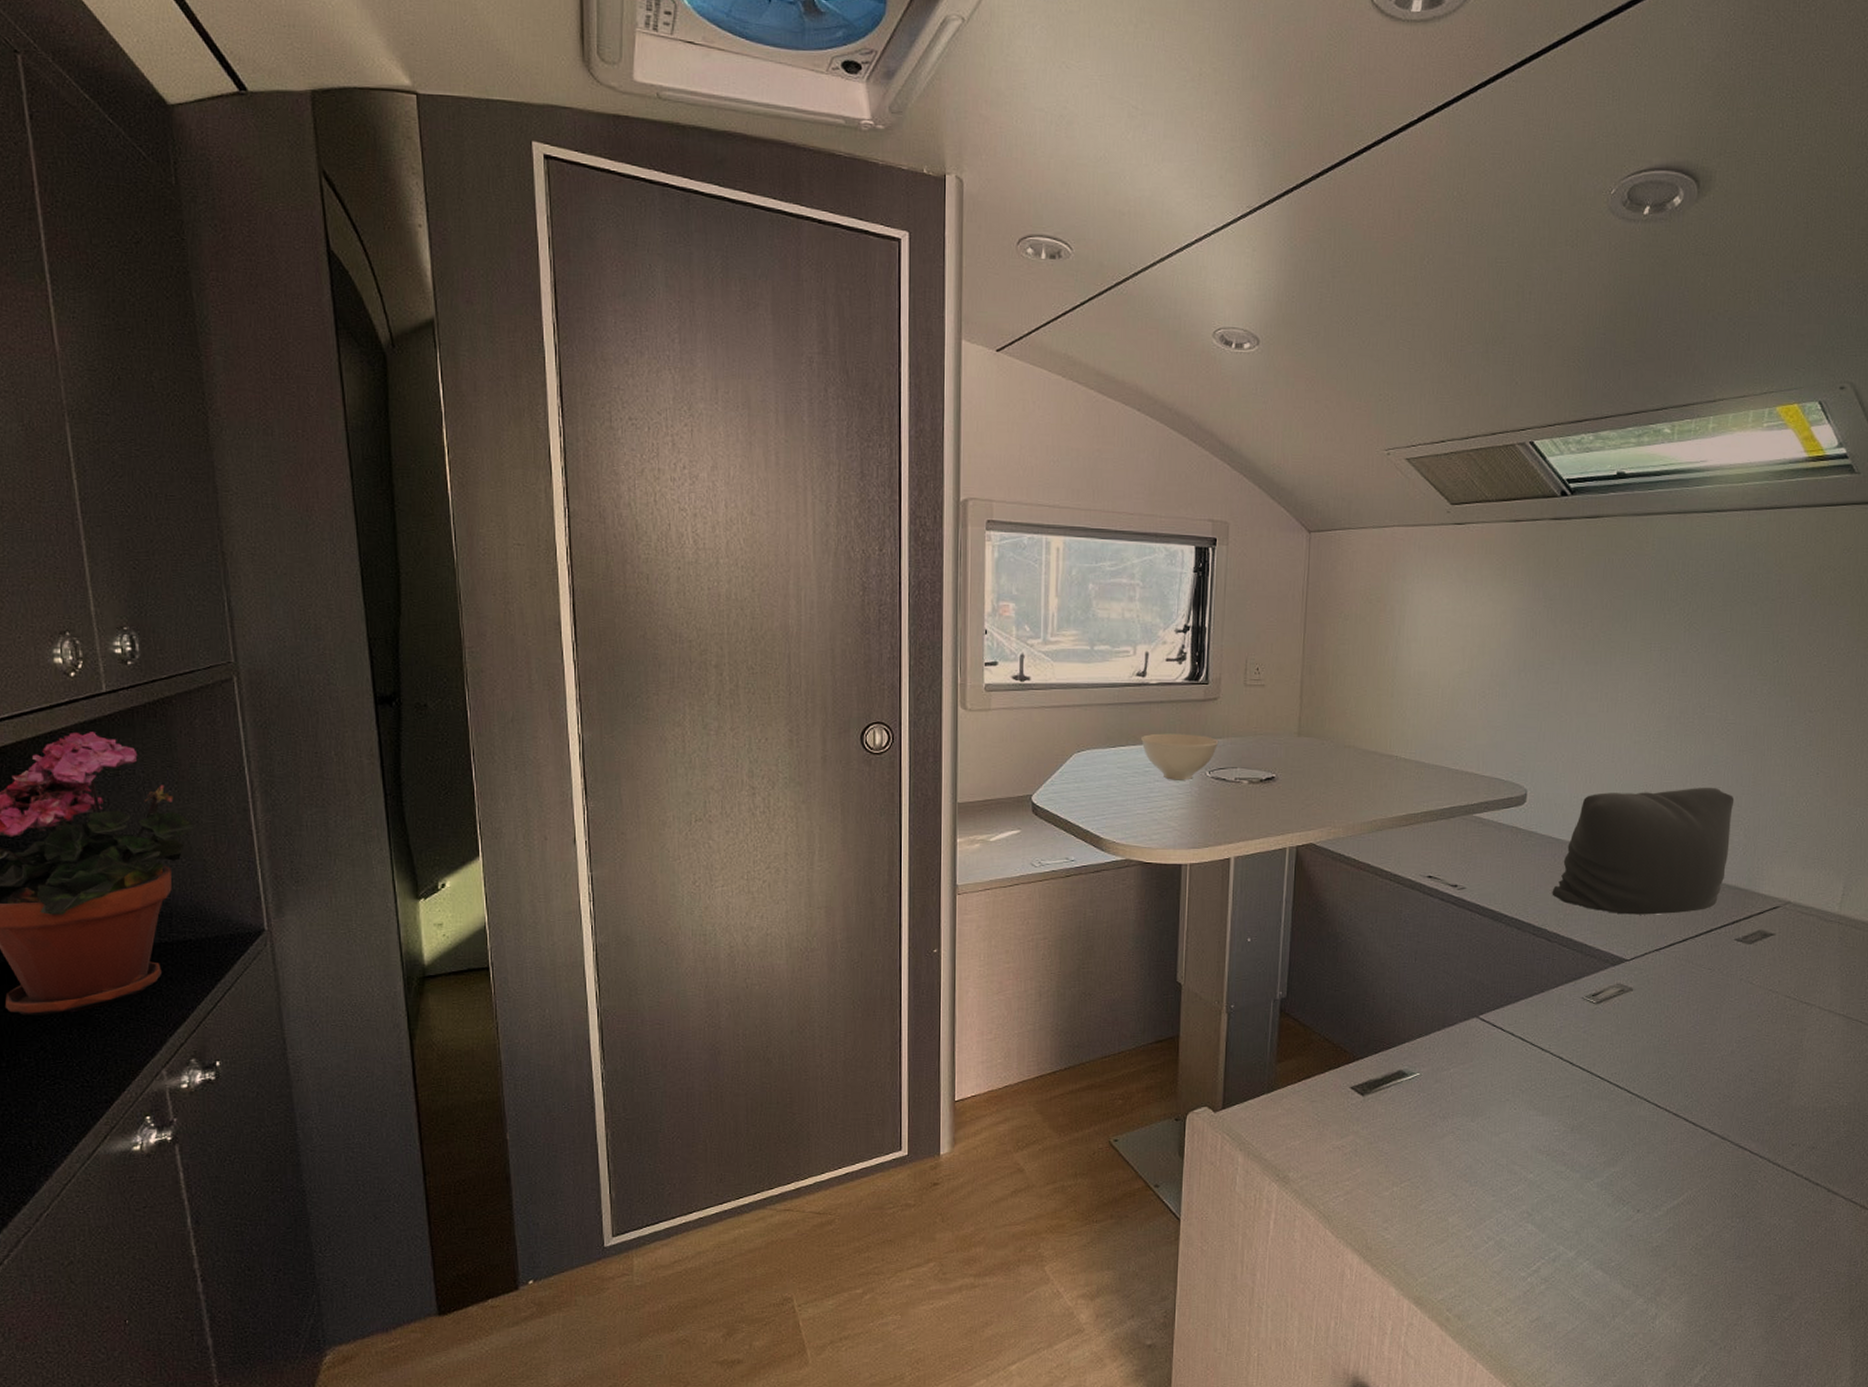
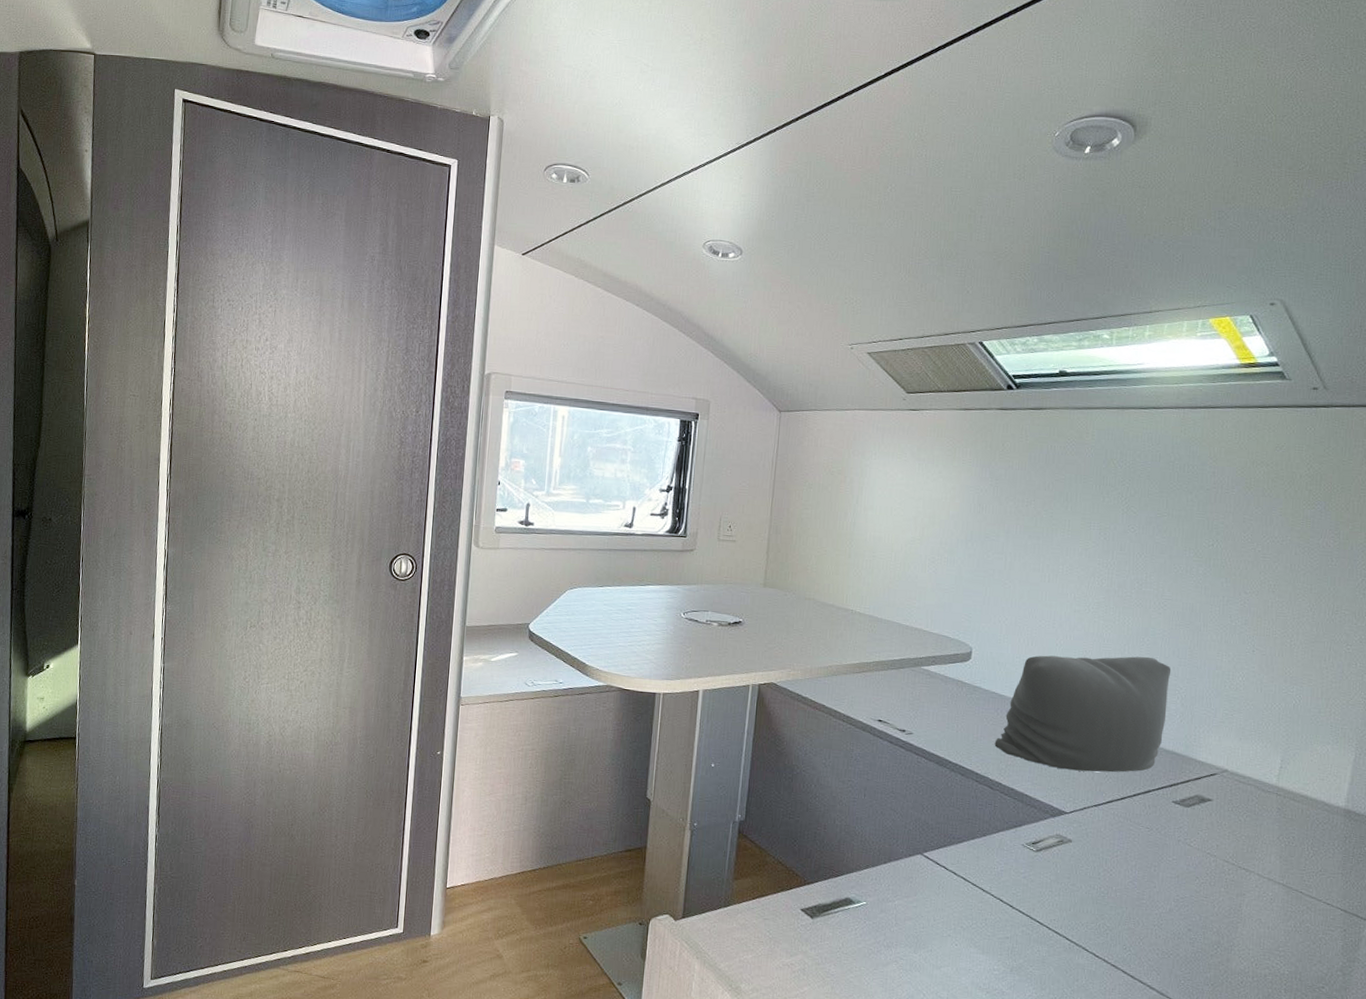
bowl: present [1141,733,1219,780] -> none [626,577,693,620]

